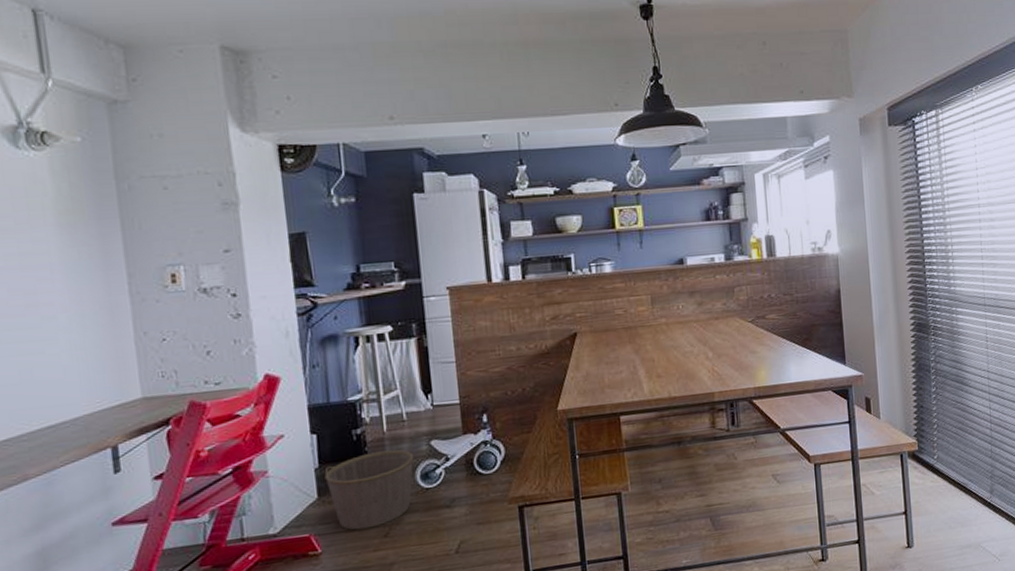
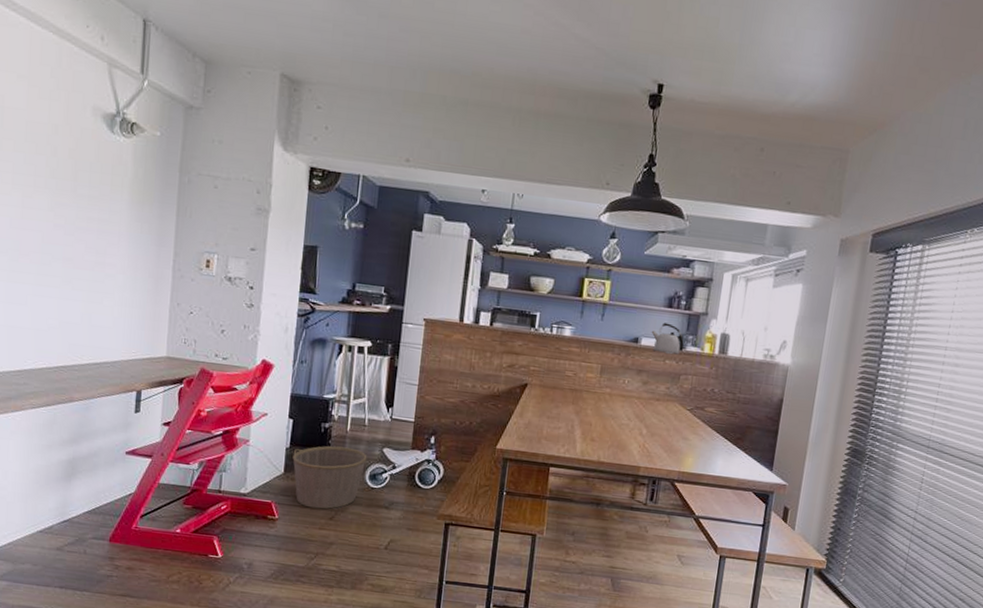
kettle: none [694,236,731,270] -> present [651,322,684,355]

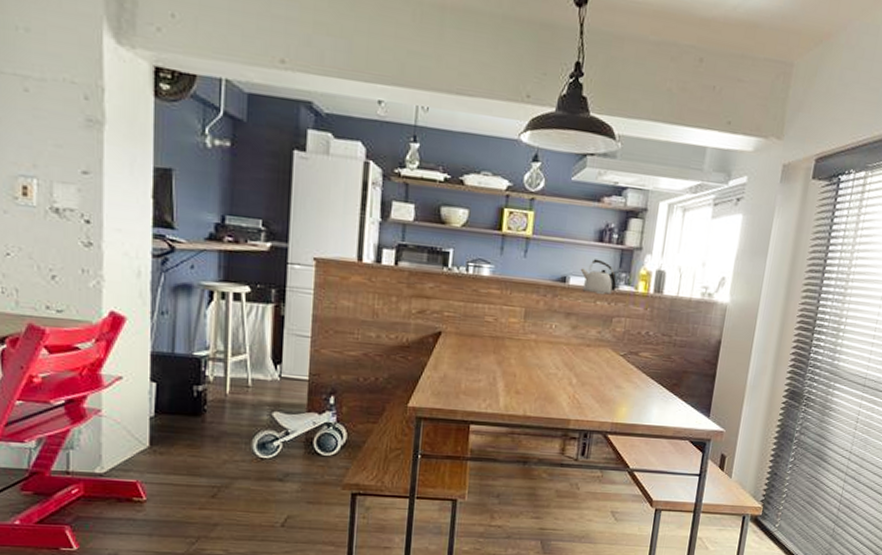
basket: present [292,446,367,510] -> none [159,412,253,486]

